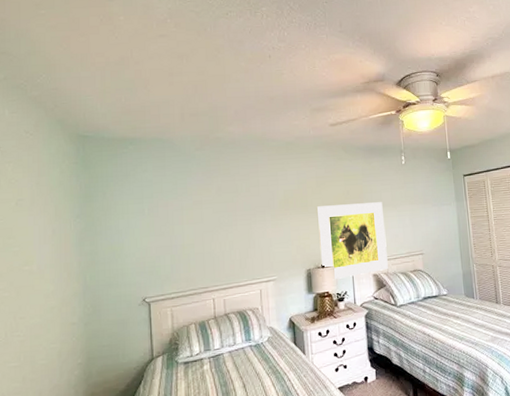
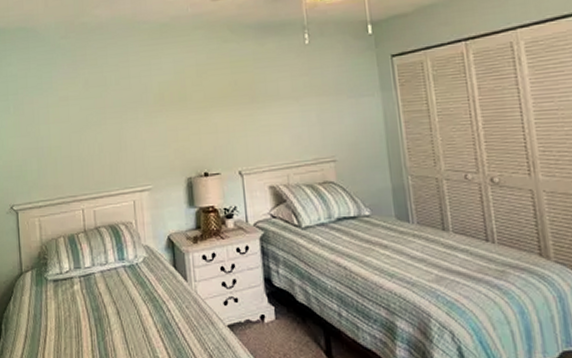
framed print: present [316,202,388,280] -> none [197,94,289,192]

